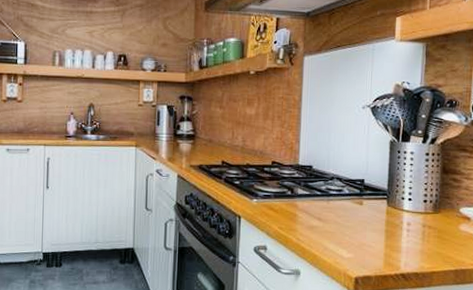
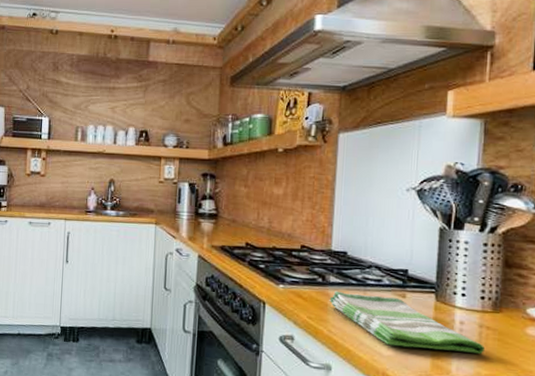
dish towel: none [297,202,427,250] -> present [329,290,485,354]

